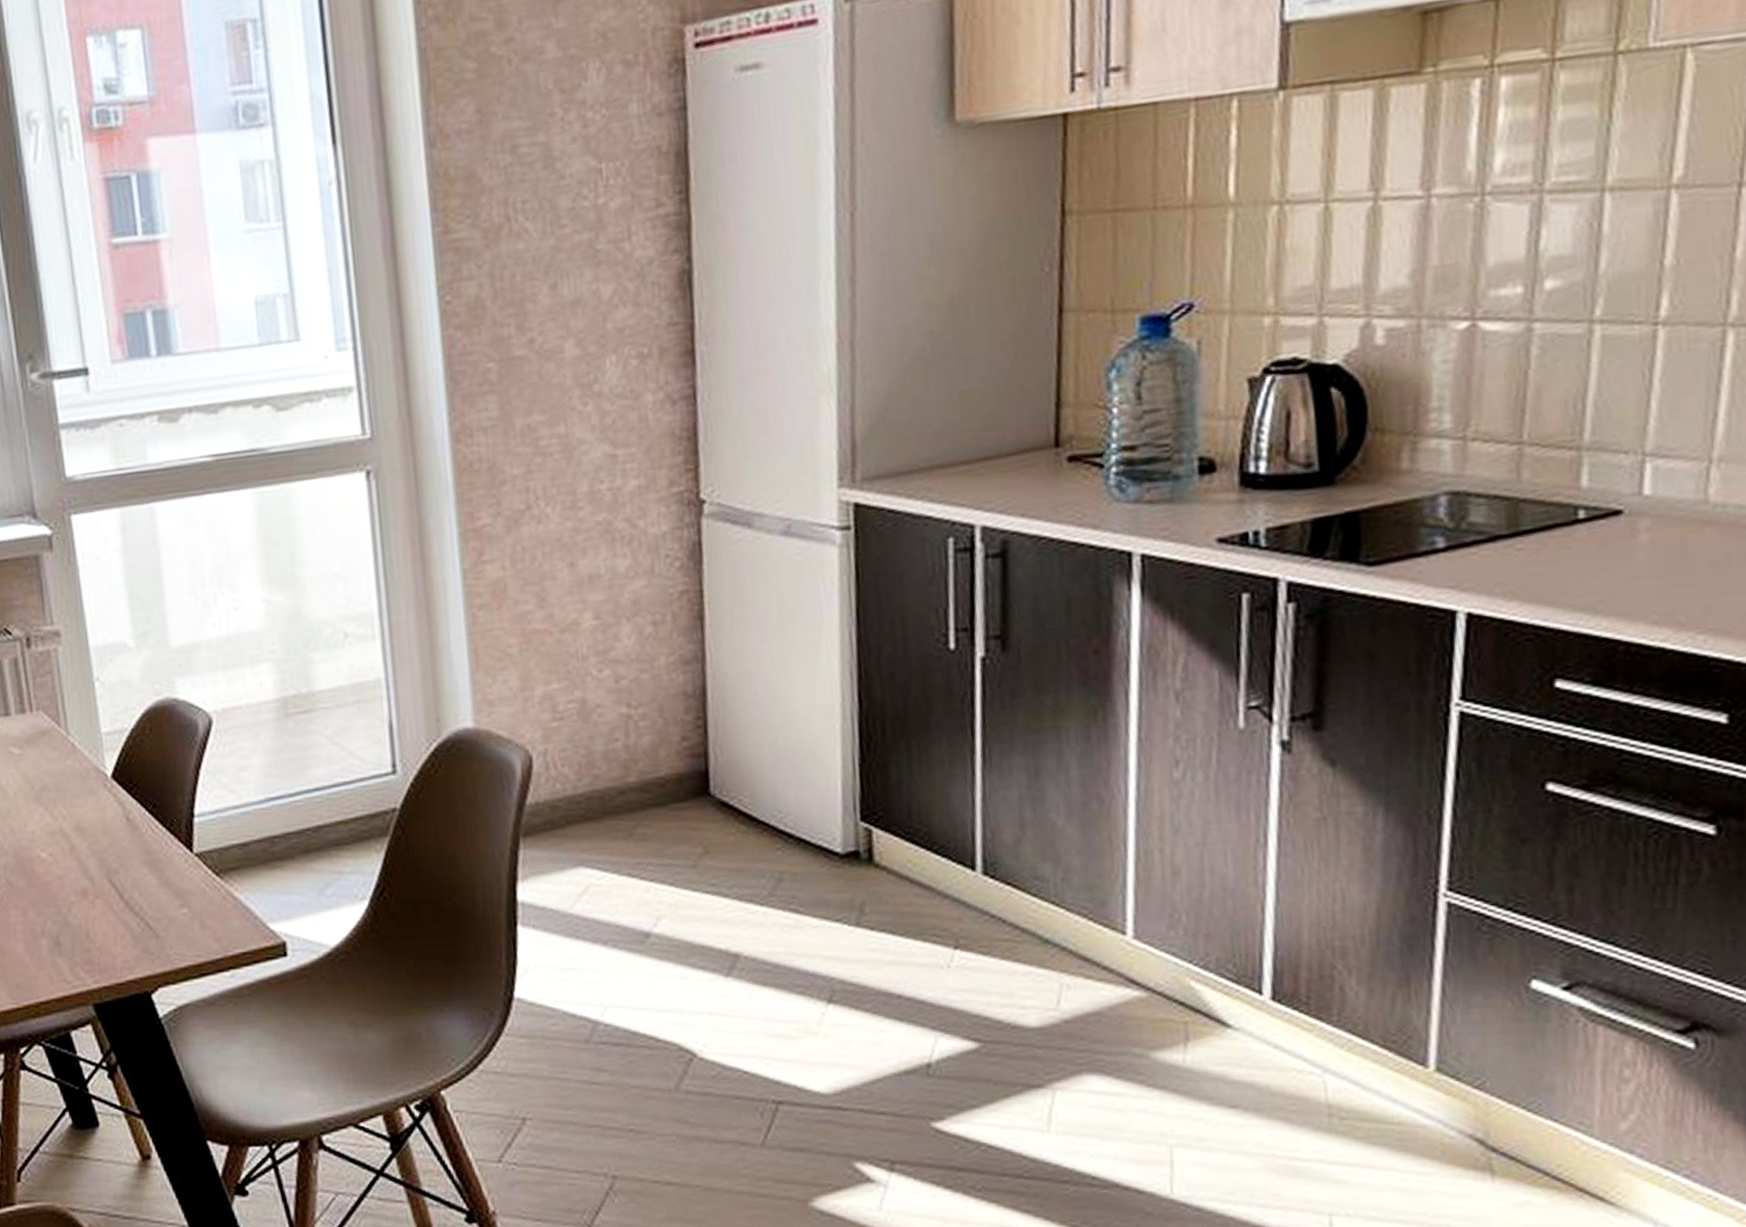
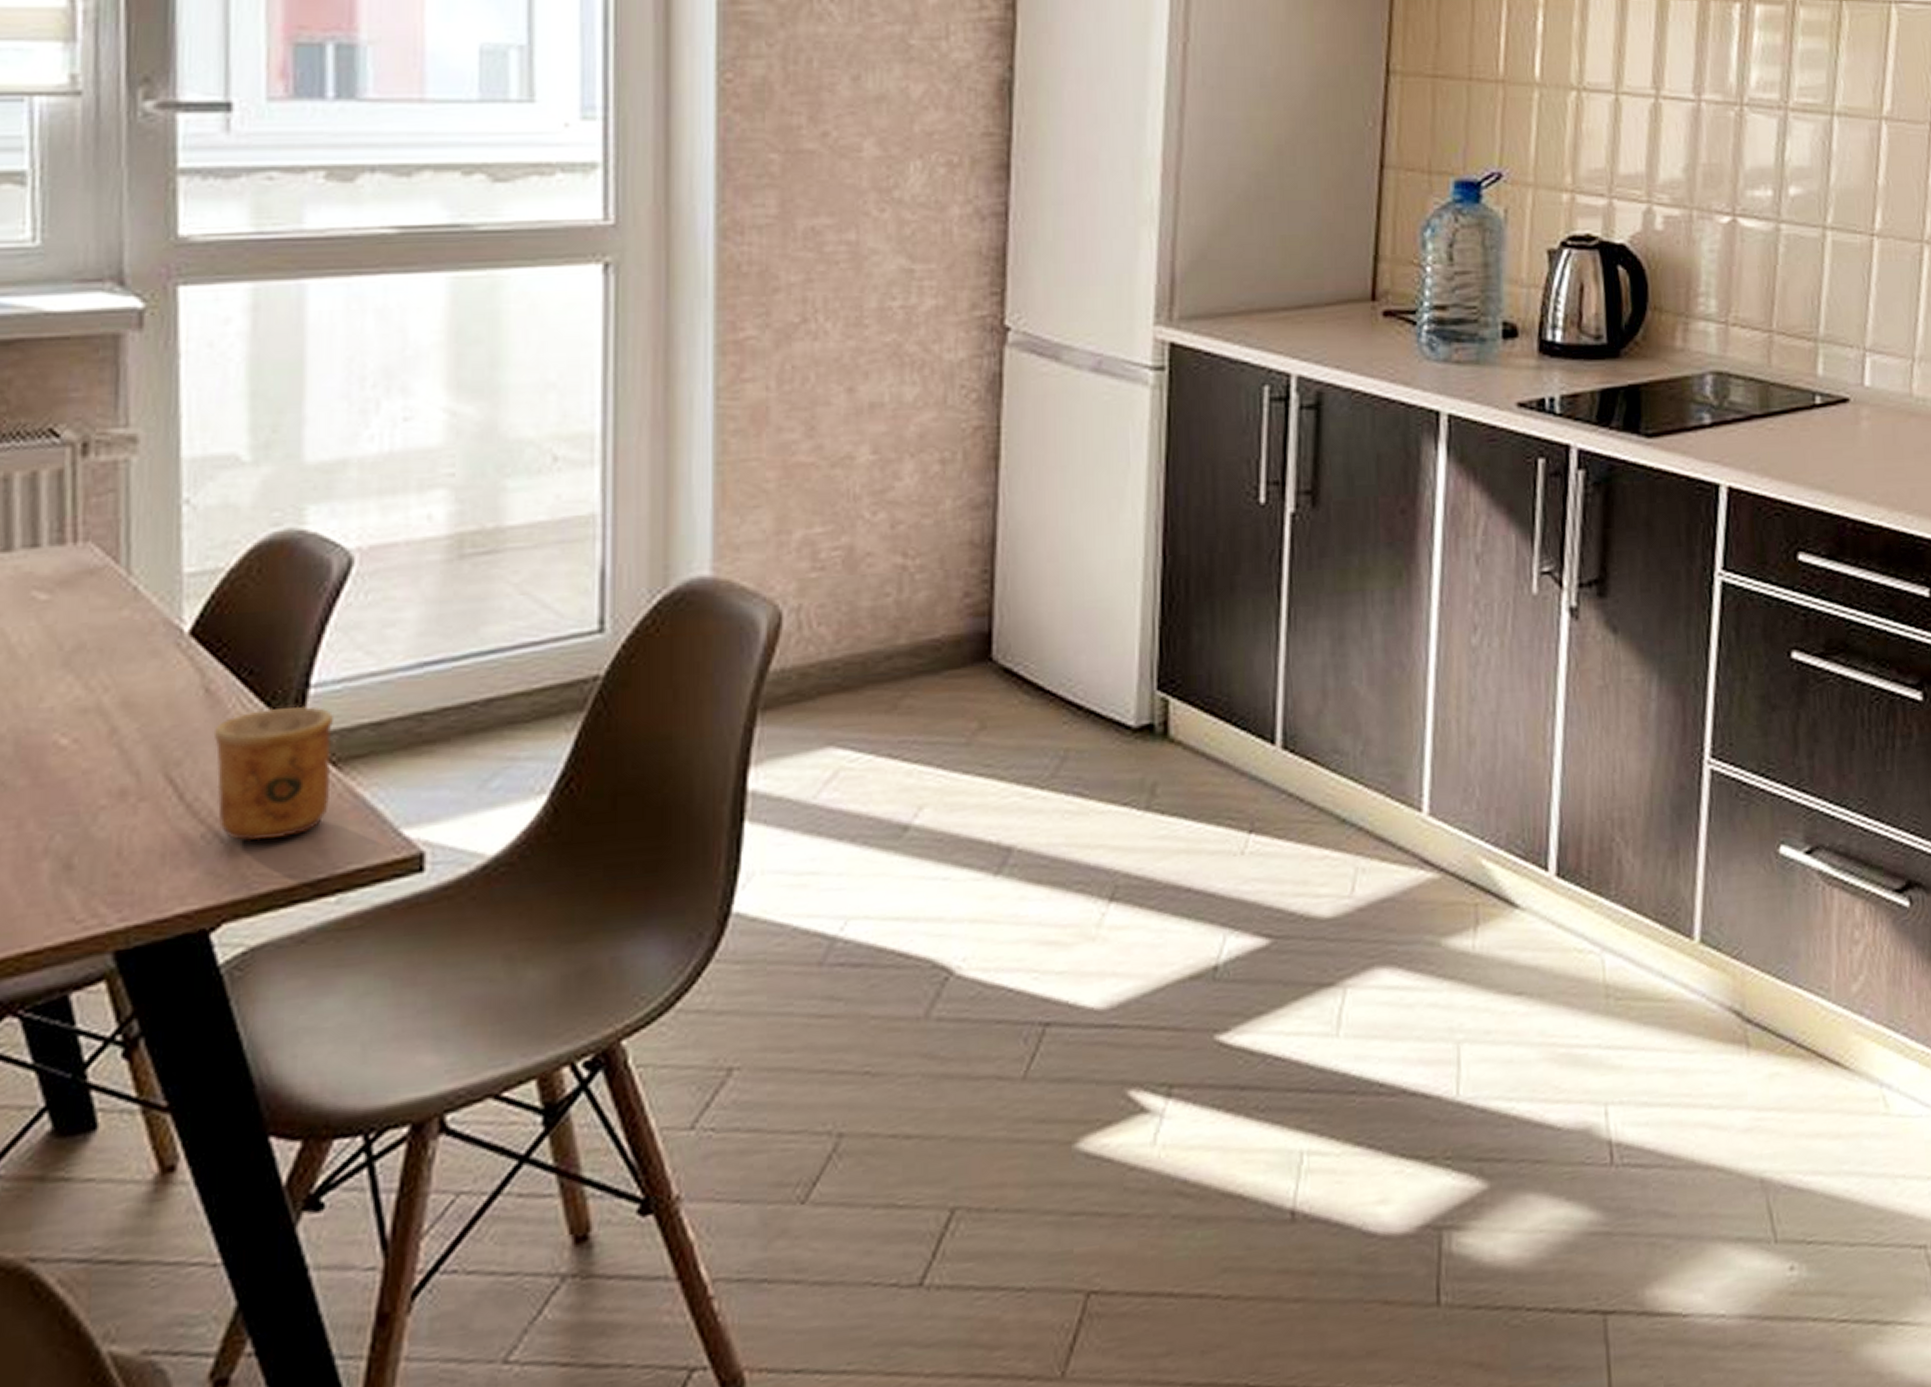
cup: none [135,830,218,930] -> present [213,705,335,841]

